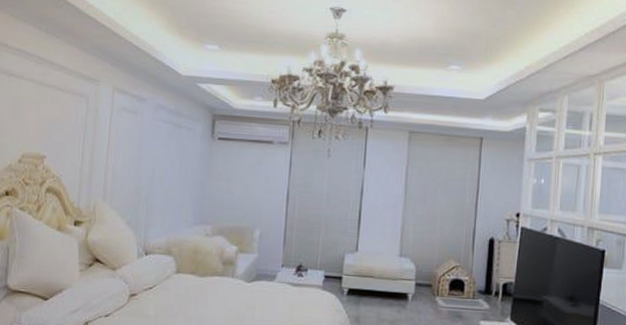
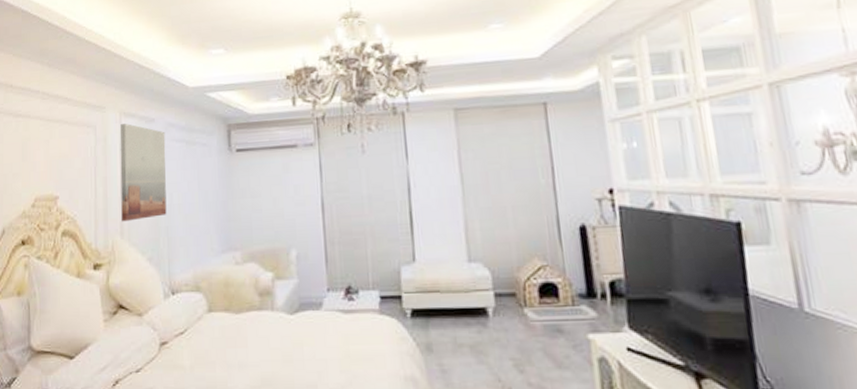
wall art: none [105,99,155,187] -> present [120,123,167,222]

